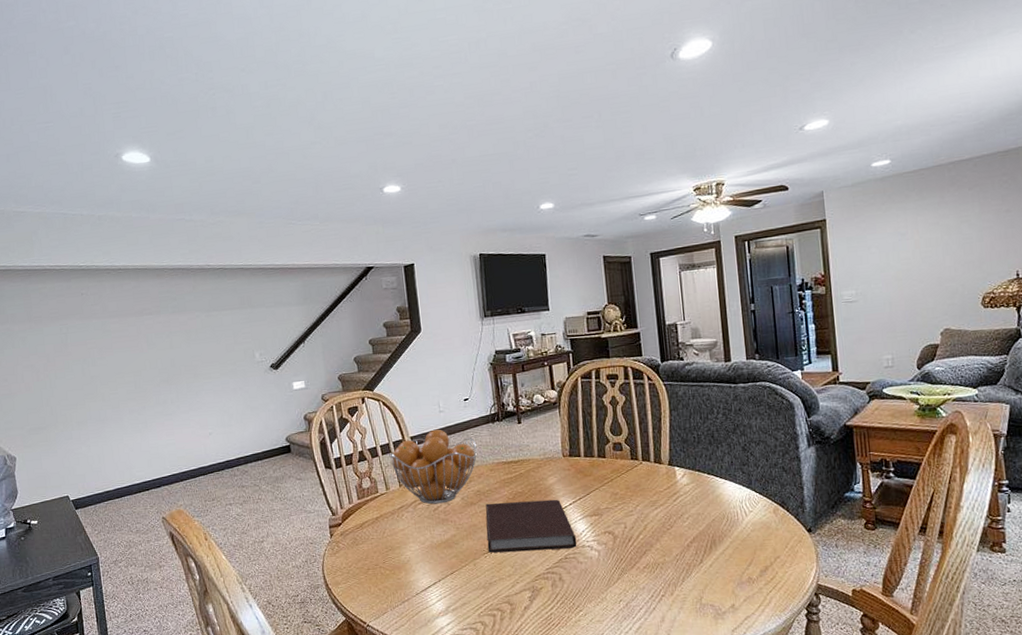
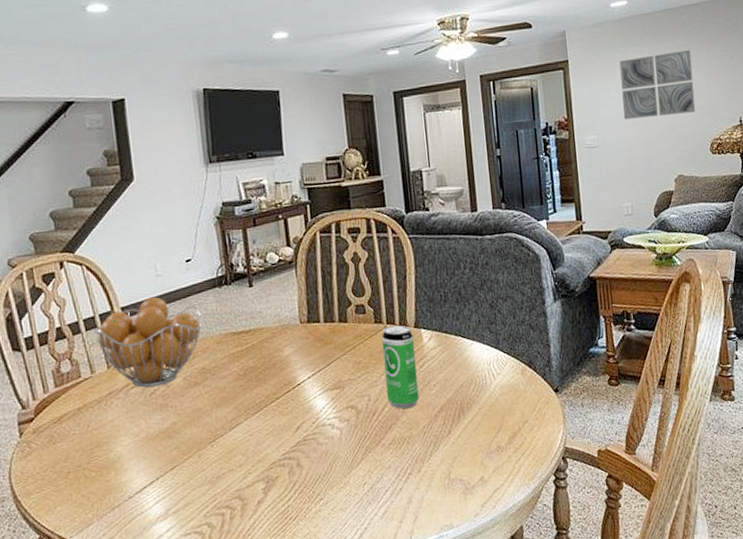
notebook: present [485,499,577,553] -> none [212,372,317,441]
beverage can: none [637,462,673,538] -> present [382,325,419,409]
wall art: none [881,205,966,275] -> present [619,50,696,120]

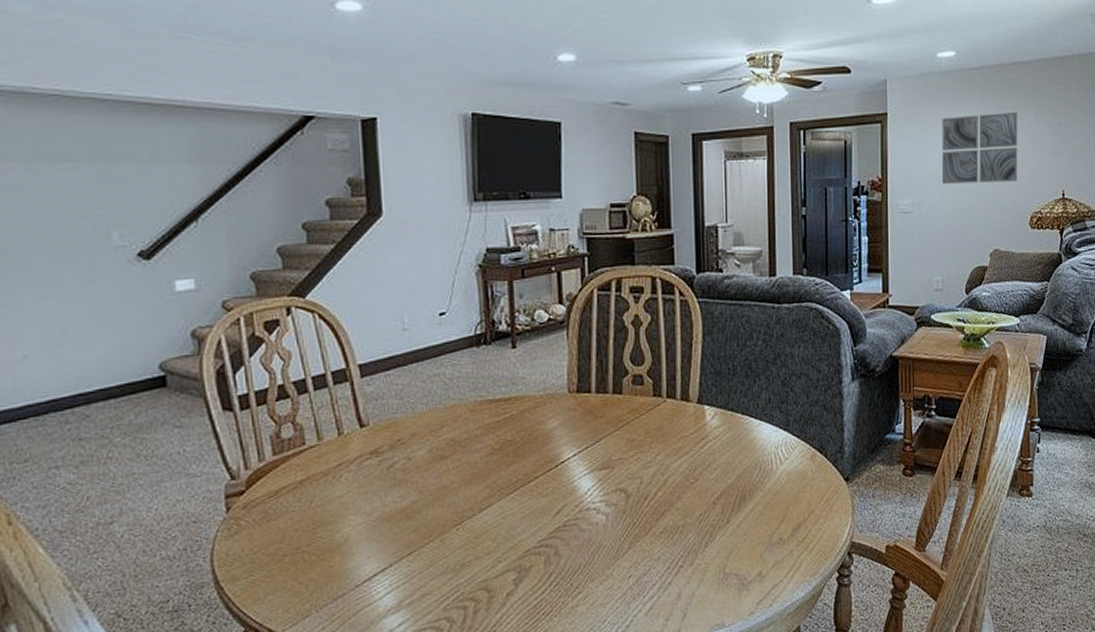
fruit basket: present [94,296,202,388] -> none [324,354,454,460]
beverage can: present [382,325,419,409] -> none [660,400,697,495]

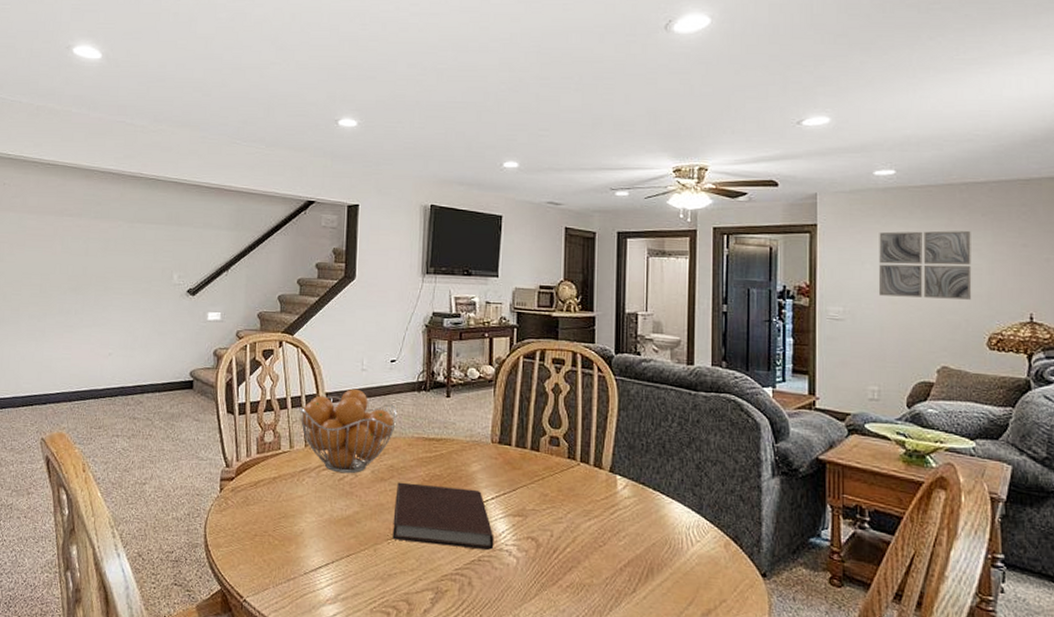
fruit basket: none [324,354,454,460] -> present [299,388,398,474]
notebook: none [460,448,580,524] -> present [392,482,494,550]

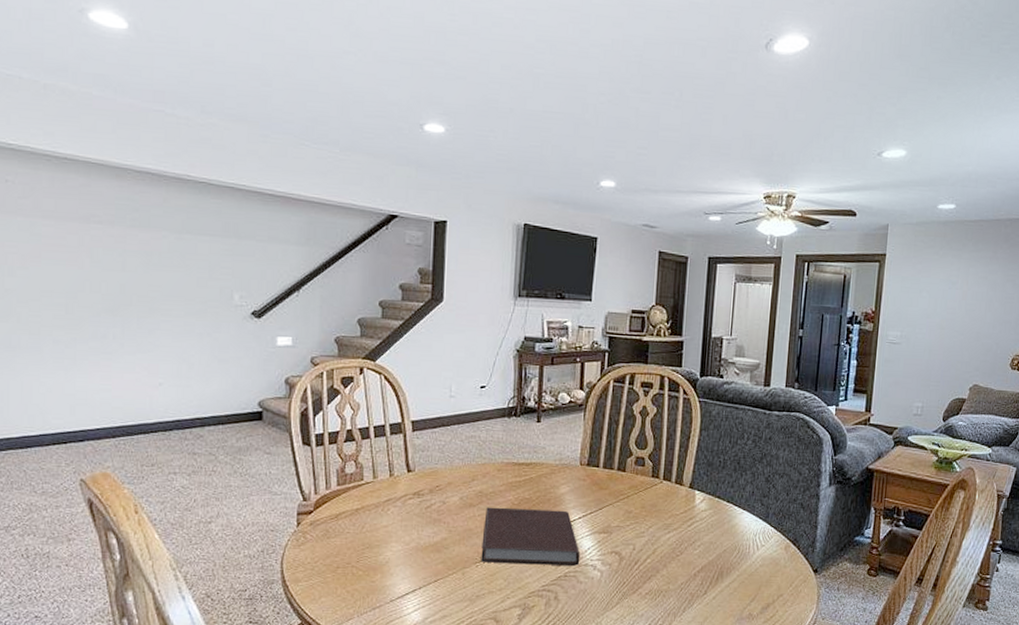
fruit basket: present [299,388,398,474] -> none [383,416,487,501]
wall art: present [878,230,972,300] -> none [930,262,1009,325]

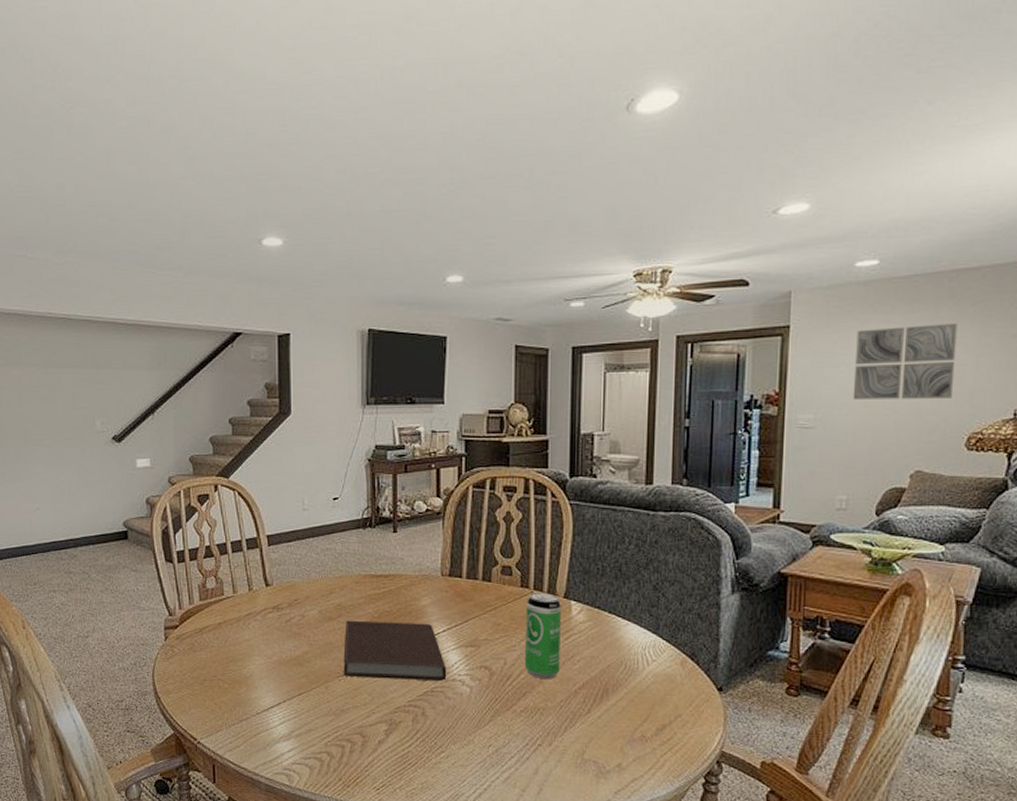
beverage can: none [651,482,687,564] -> present [524,593,562,680]
wall art: none [930,262,1009,325] -> present [852,324,958,400]

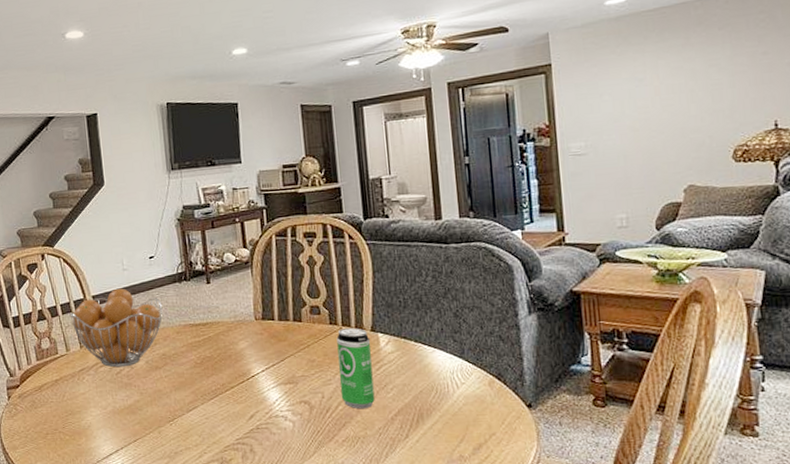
fruit basket: none [240,529,343,615] -> present [69,288,163,368]
notebook: present [343,620,447,681] -> none [171,365,270,421]
wall art: present [852,324,958,400] -> none [615,47,714,125]

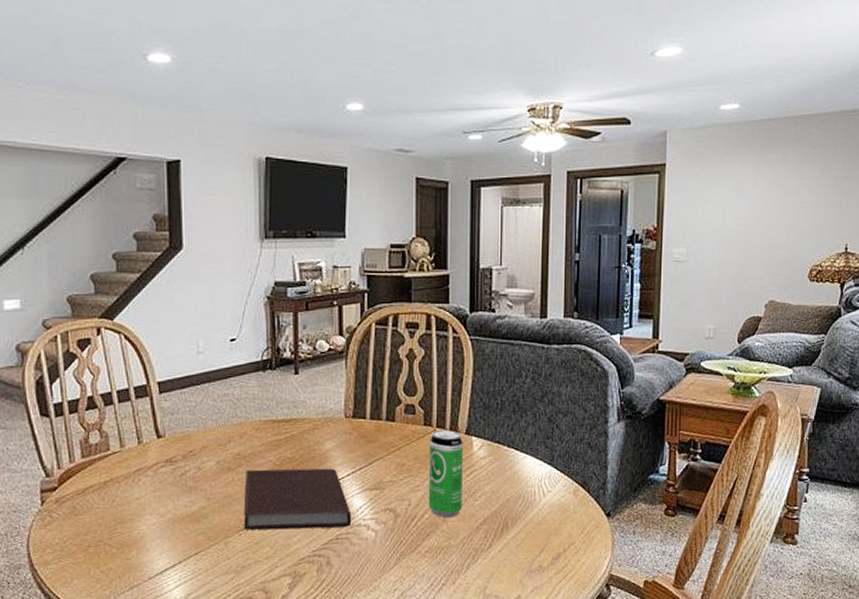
fruit basket: present [69,288,163,368] -> none [127,374,242,468]
notebook: none [171,365,270,421] -> present [243,468,352,530]

